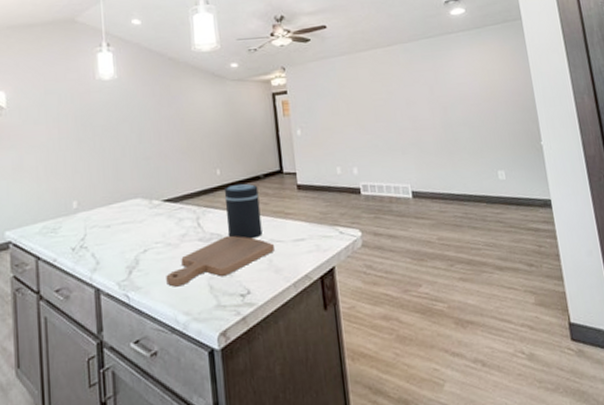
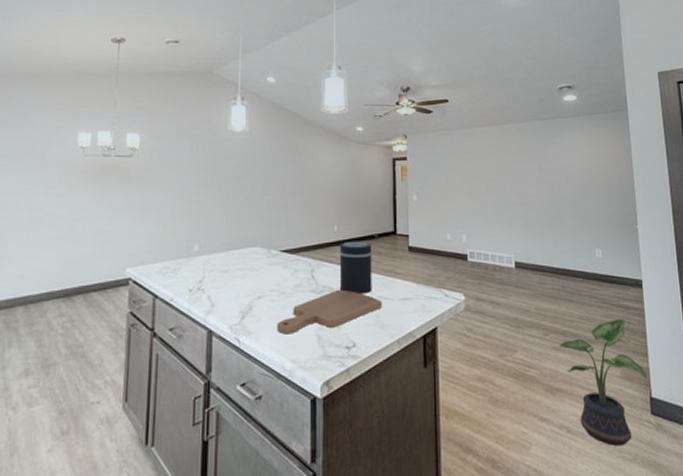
potted plant: none [466,242,564,377] -> present [559,319,647,447]

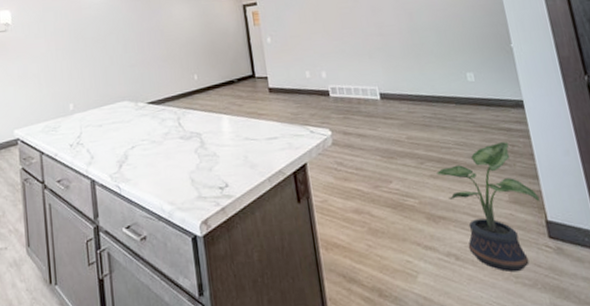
cutting board: present [277,289,382,335] -> none [152,134,249,180]
cylinder: present [339,241,372,295] -> none [201,87,238,138]

